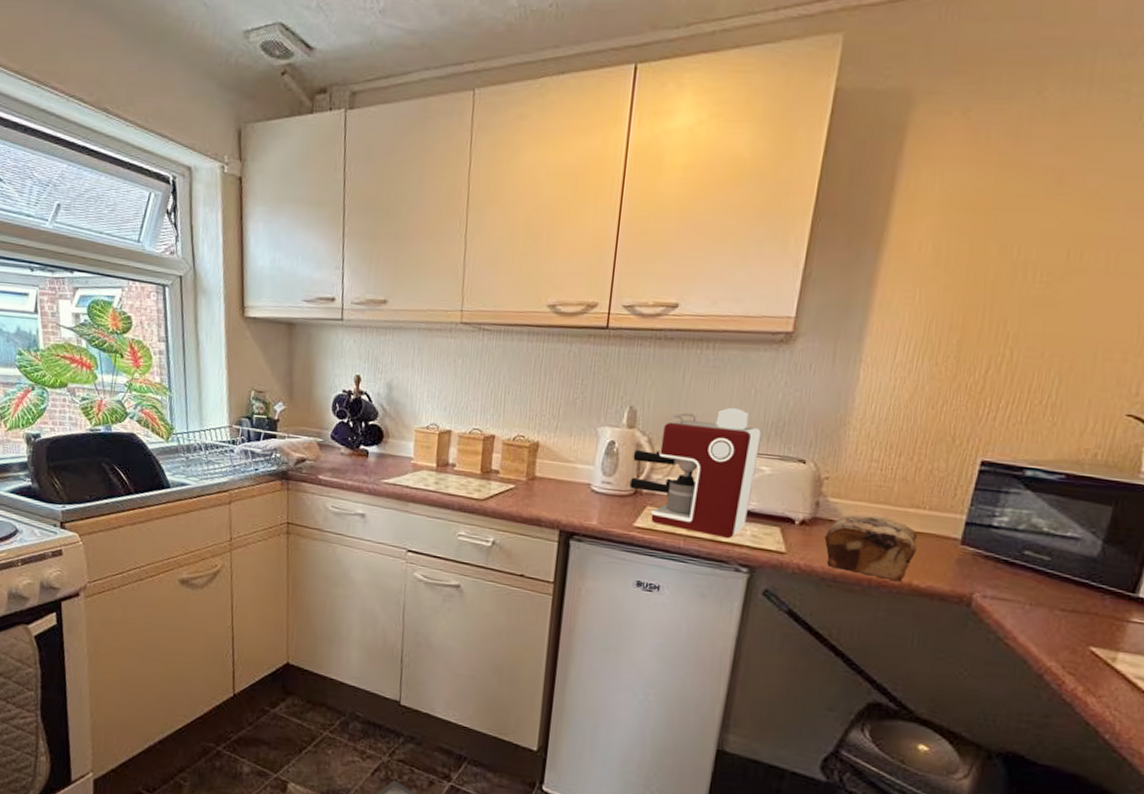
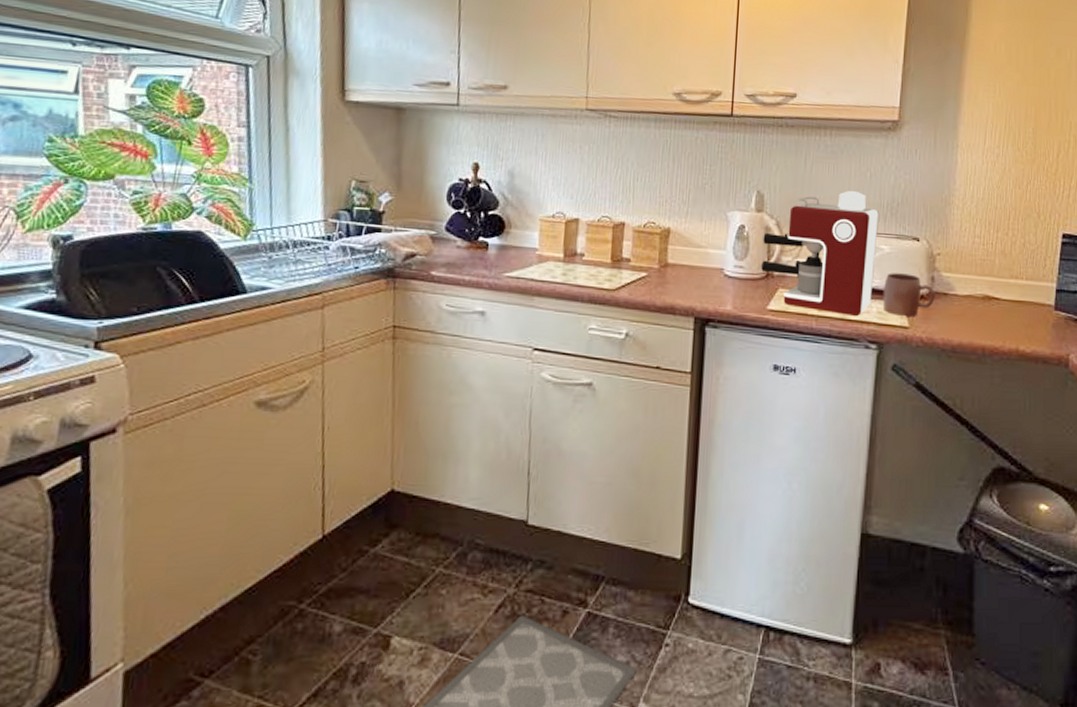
mug: none [758,495,819,543] -> present [882,273,935,317]
bread loaf: present [824,514,918,582] -> none [941,287,1019,349]

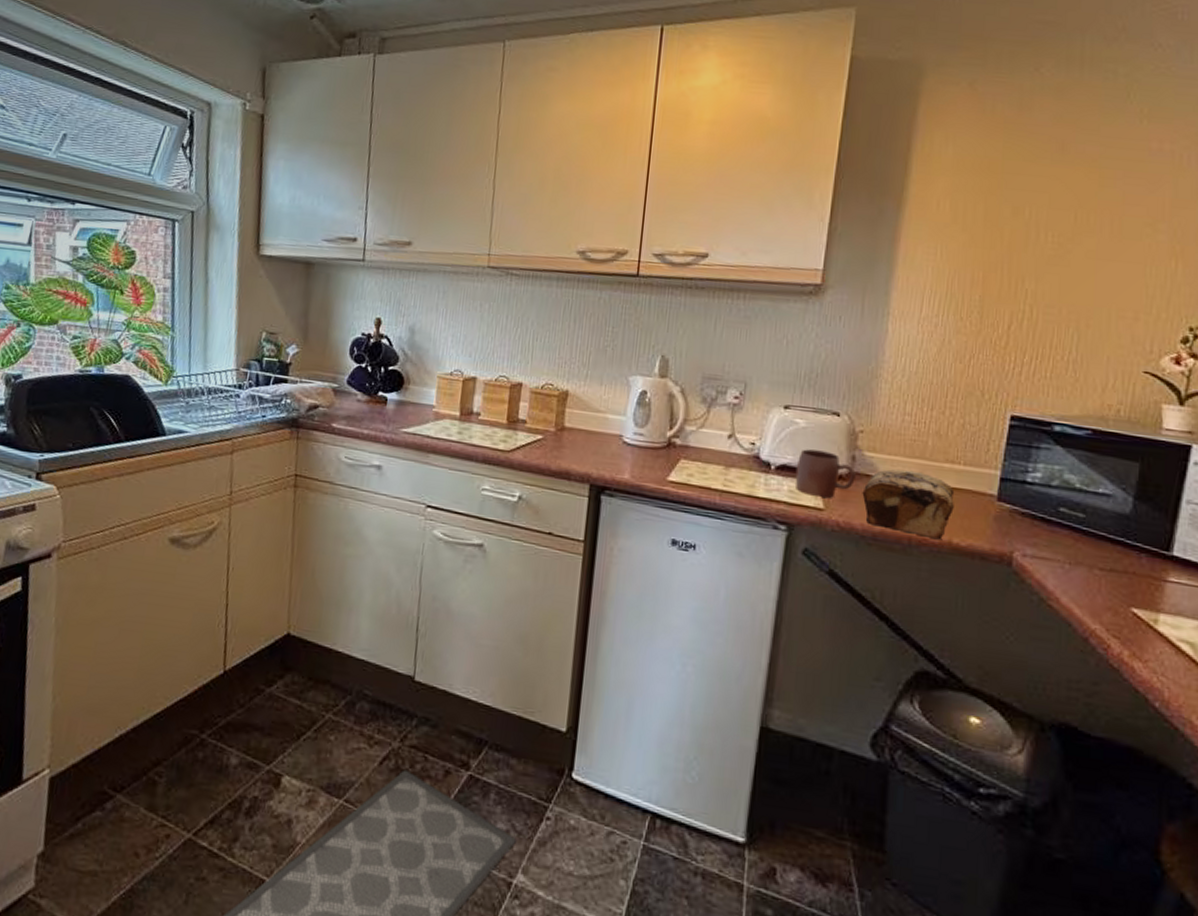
coffee maker: present [761,190,879,317] -> none [662,358,795,495]
bread loaf: none [941,287,1019,349] -> present [862,469,955,540]

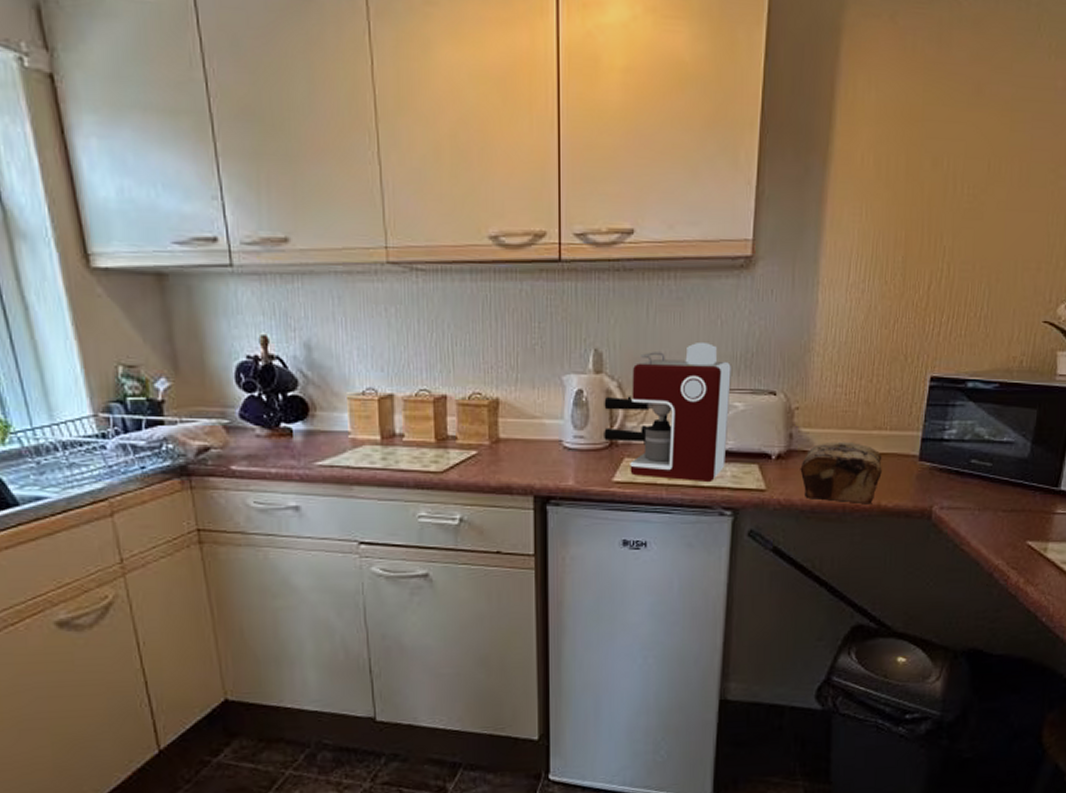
coffee maker: none [662,358,795,495] -> present [604,341,731,483]
mug: present [795,449,856,499] -> none [737,432,793,479]

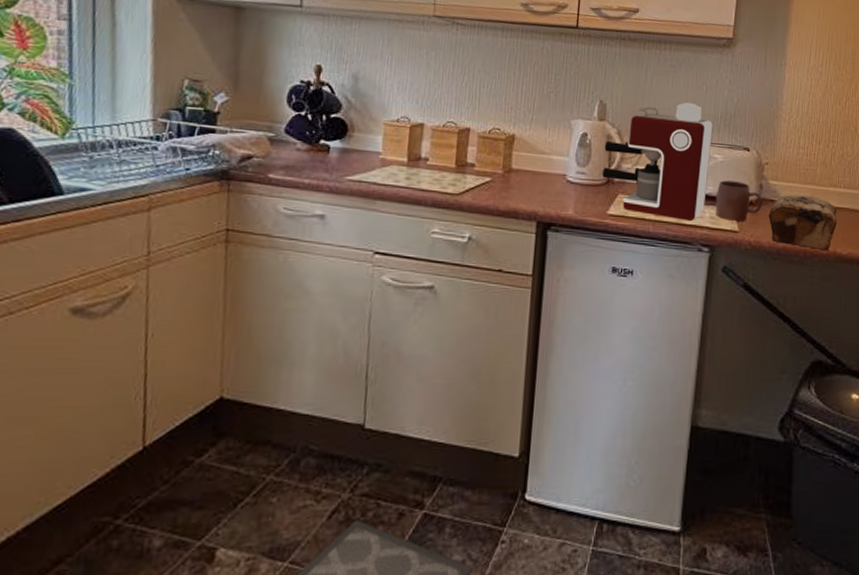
mug: none [737,432,793,479] -> present [715,180,763,222]

